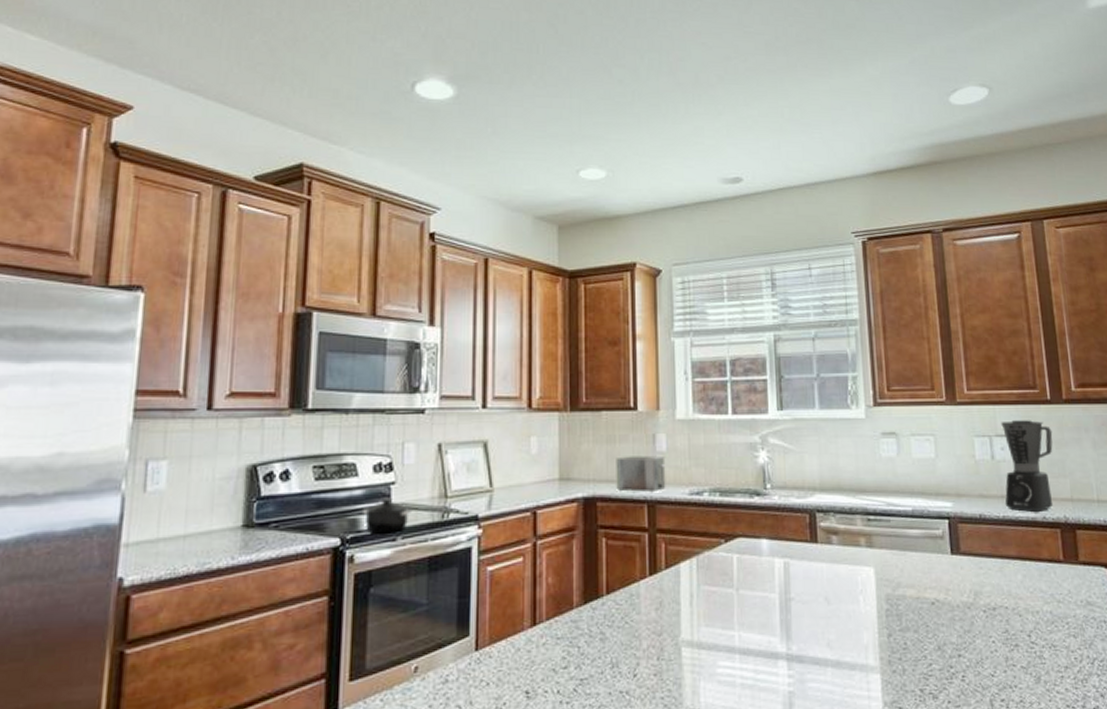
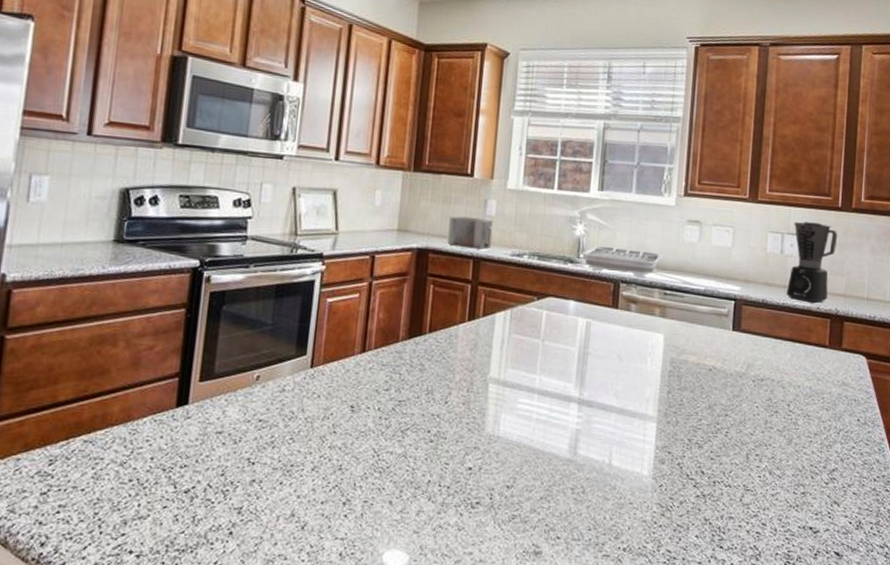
saucepan: present [361,497,413,534] -> none [220,229,266,261]
dish rack: none [769,472,861,505] -> present [582,245,664,278]

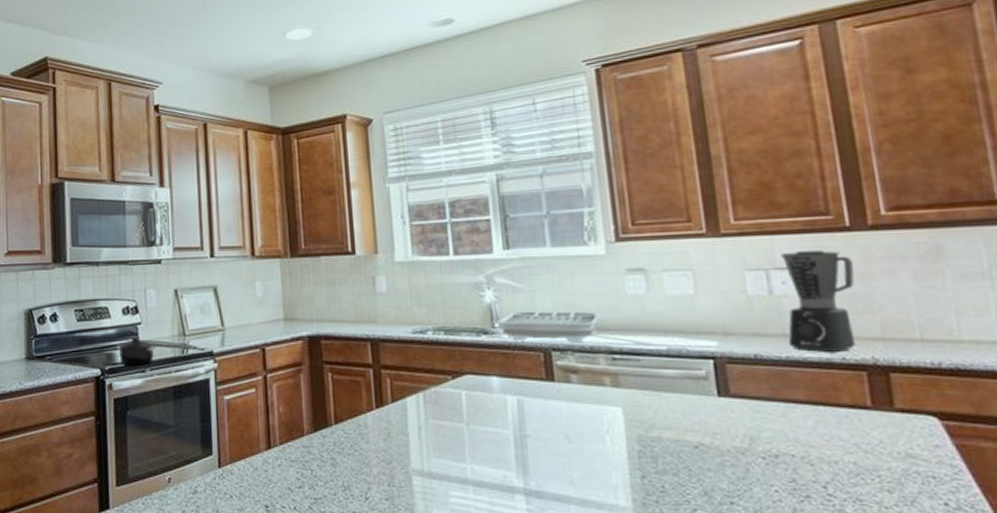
saucepan: none [220,229,266,261] -> present [115,335,157,366]
toaster: present [447,216,494,251] -> none [337,296,388,332]

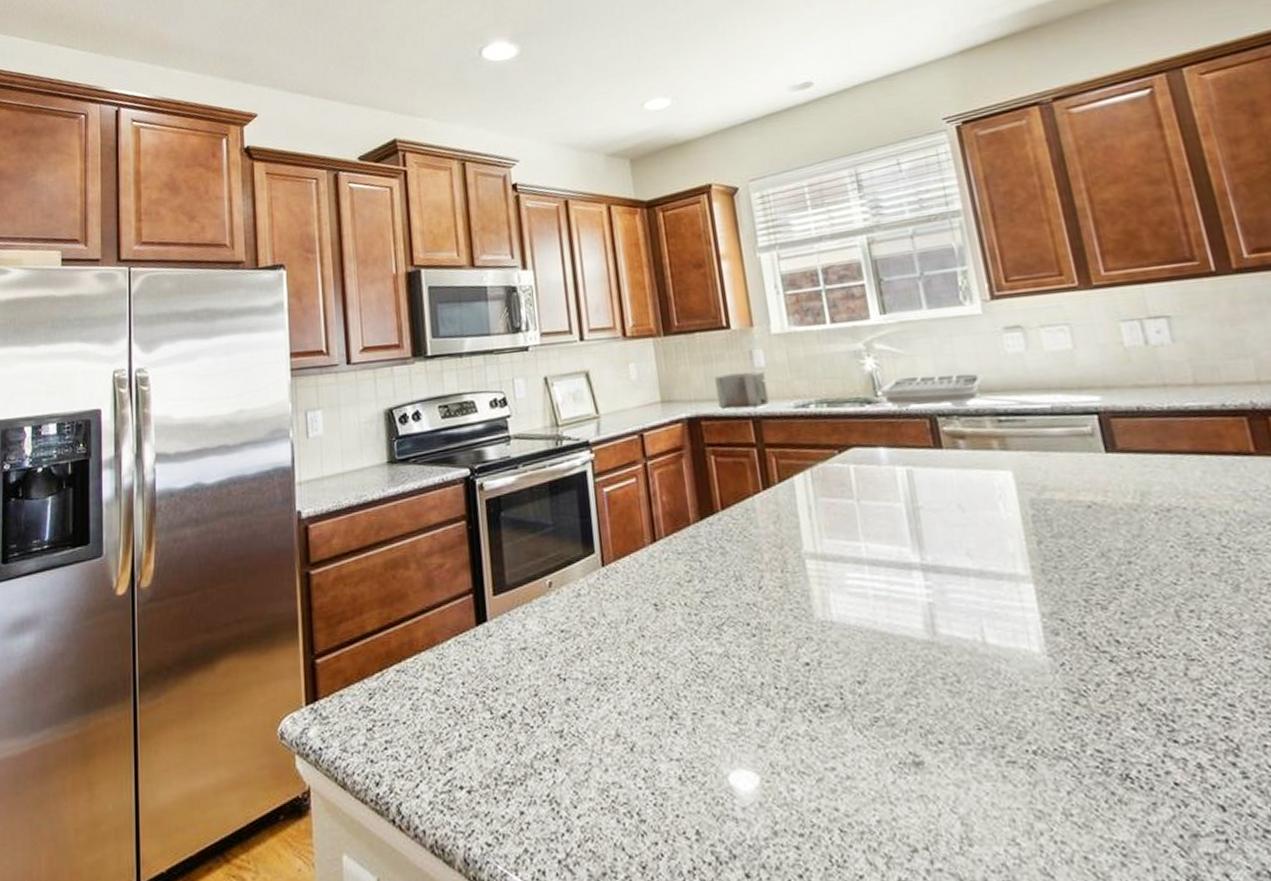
saucepan: present [115,335,157,366] -> none [484,429,529,464]
toaster: none [337,296,388,332] -> present [715,371,770,410]
blender: present [781,250,855,354] -> none [1153,296,1233,401]

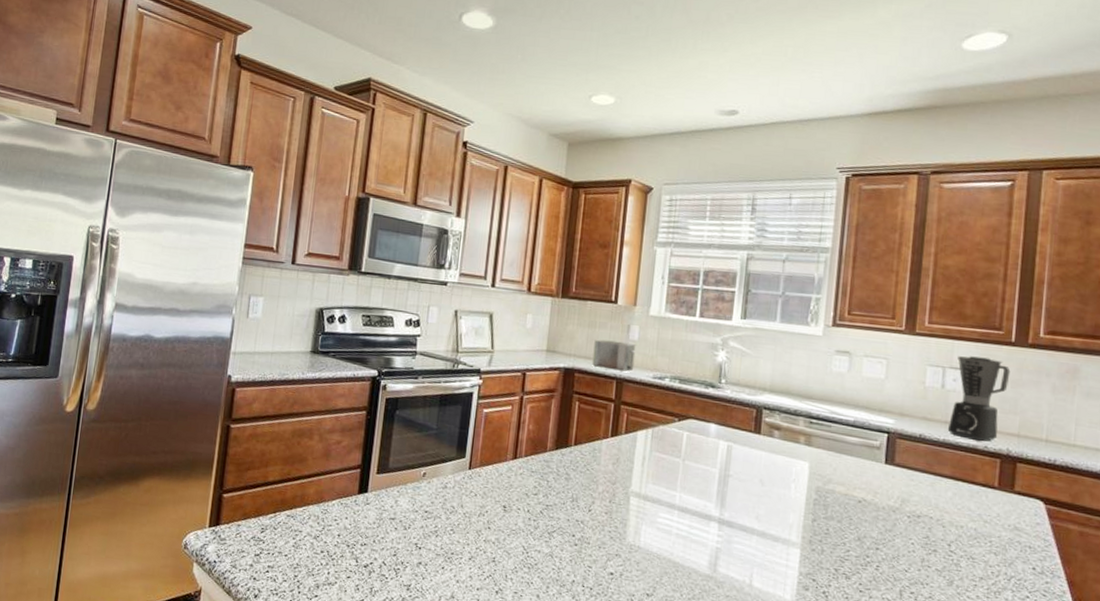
dish rack: present [880,373,985,410] -> none [724,372,810,406]
blender: none [1153,296,1233,401] -> present [947,356,1011,442]

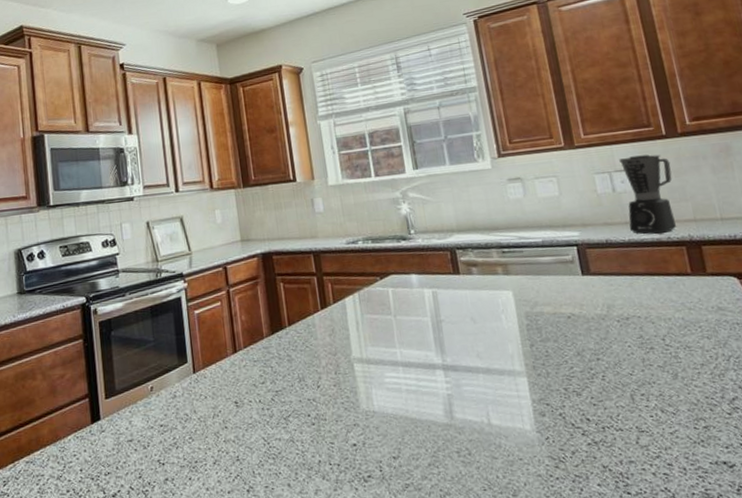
toaster: present [592,339,636,372] -> none [284,215,327,247]

